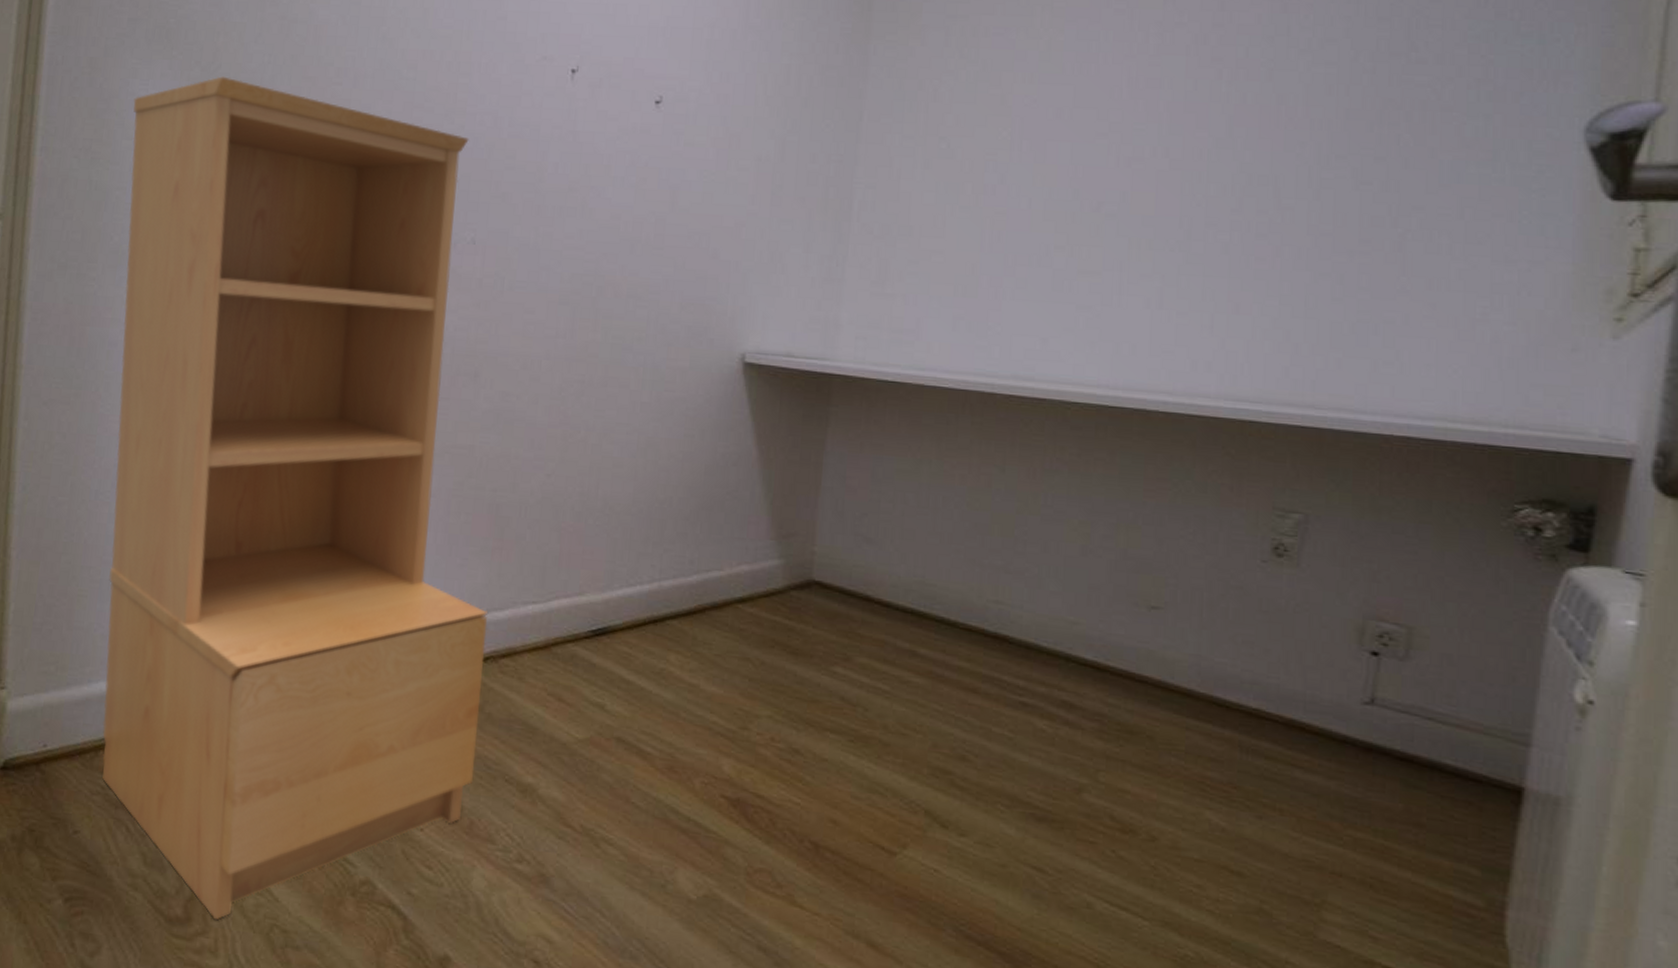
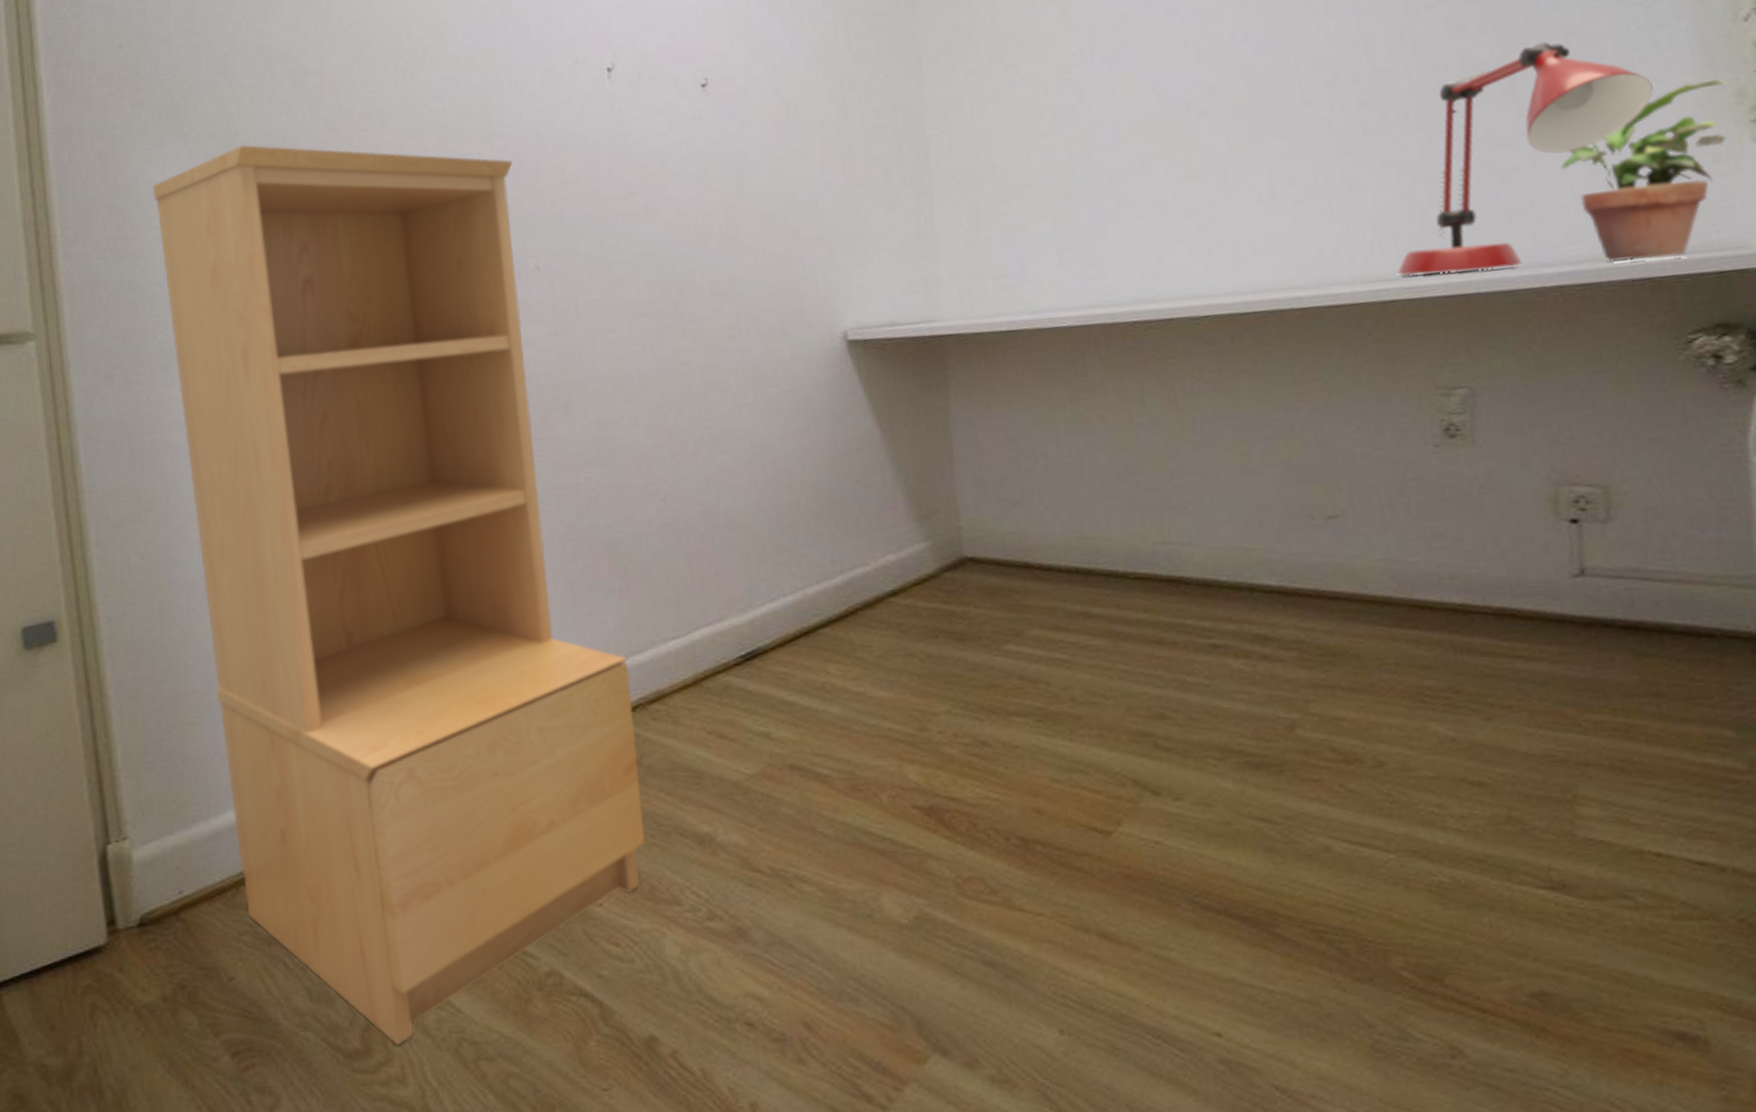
desk lamp: none [1261,210,1531,412] -> present [1398,42,1653,276]
potted plant: none [1431,273,1601,432] -> present [1561,79,1728,261]

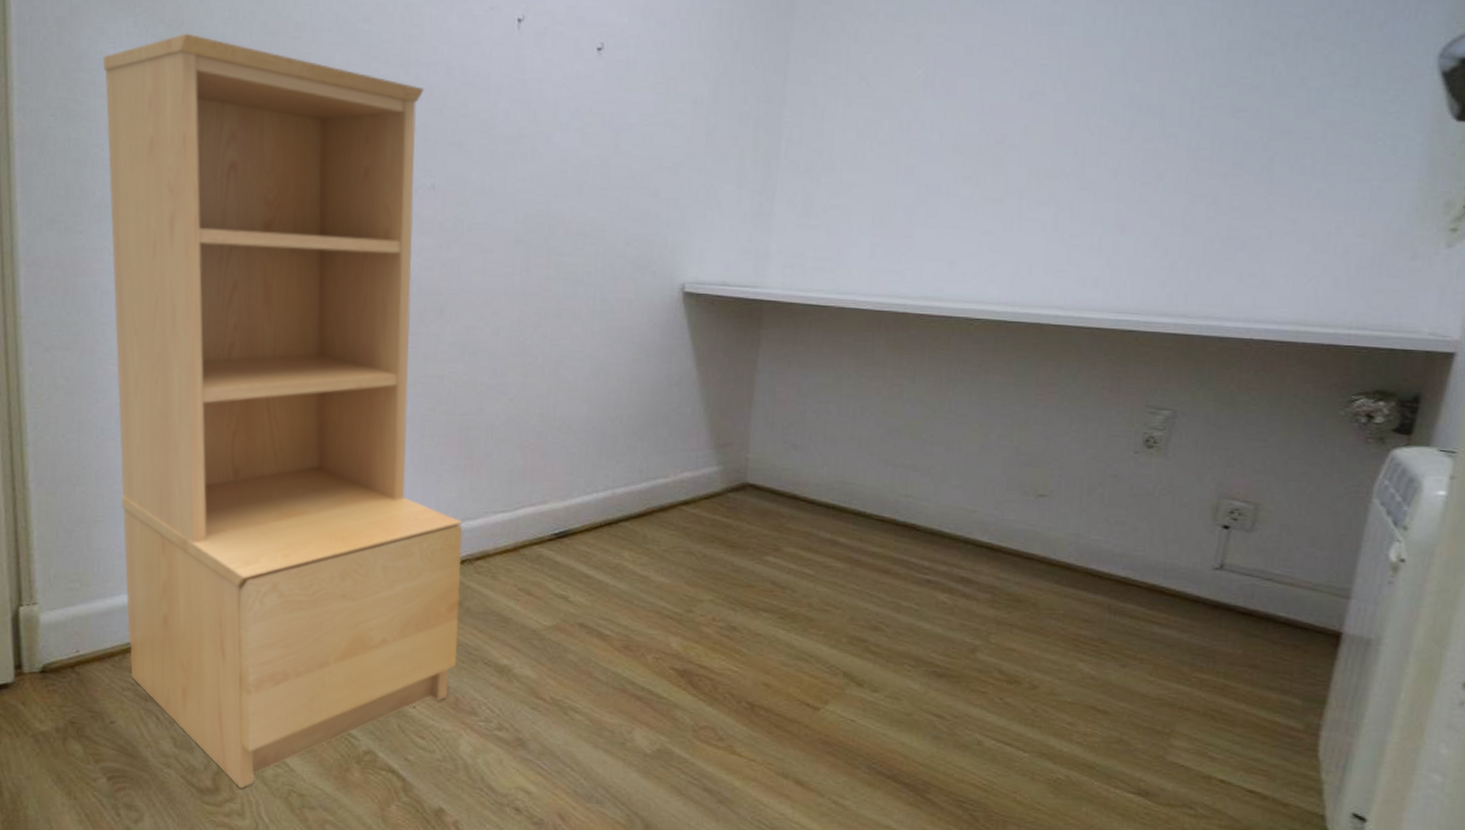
desk lamp: present [1398,42,1653,276] -> none [1140,134,1382,319]
potted plant: present [1561,79,1728,261] -> none [1291,189,1442,332]

